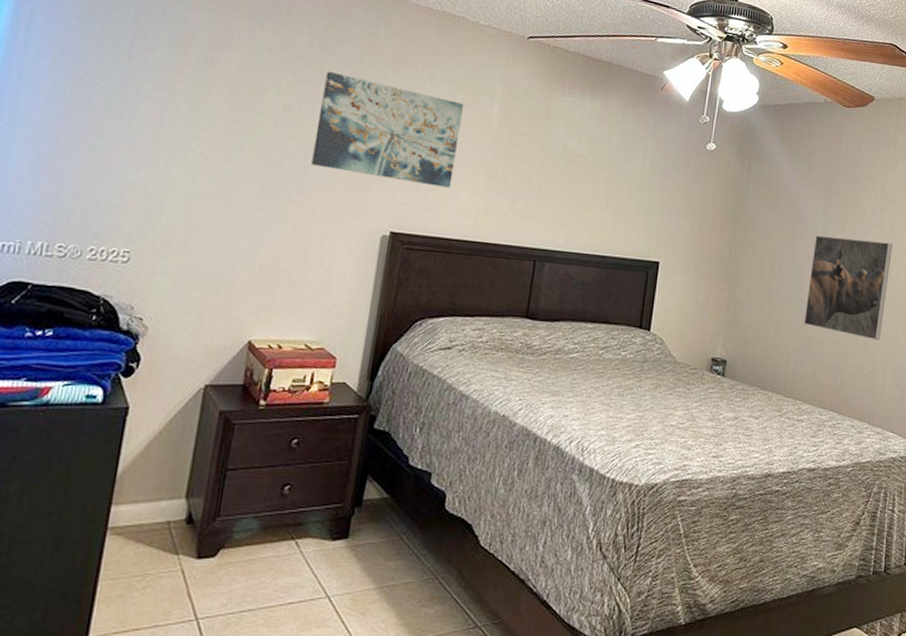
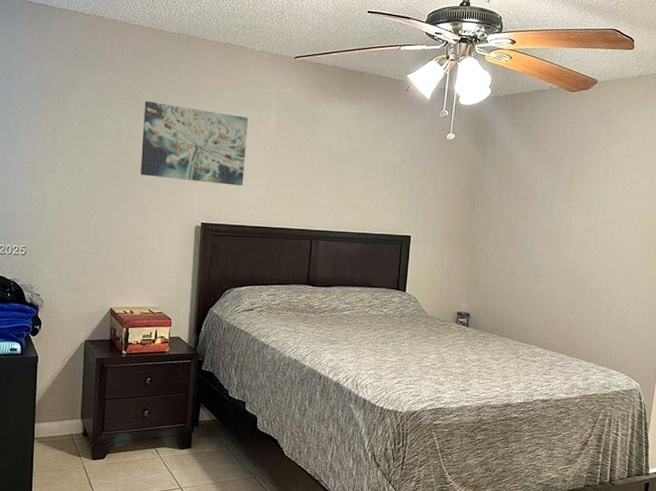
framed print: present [803,235,892,341] -> none [535,206,615,294]

